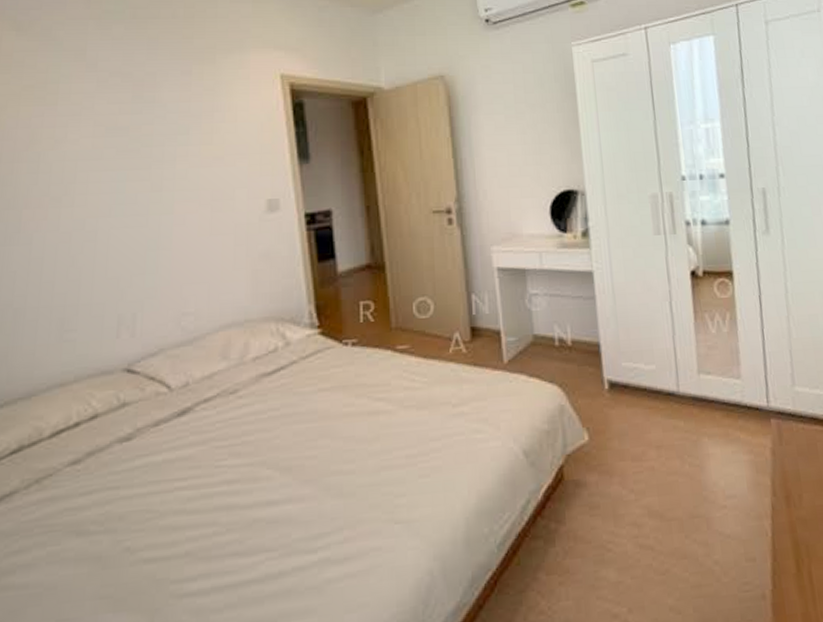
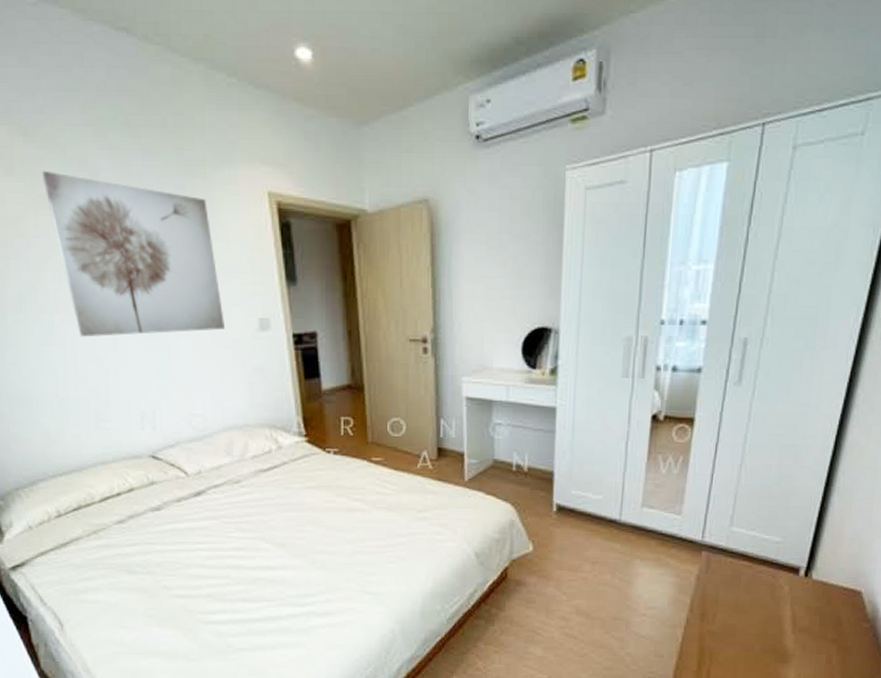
wall art: none [31,62,229,234] -> present [41,170,226,337]

